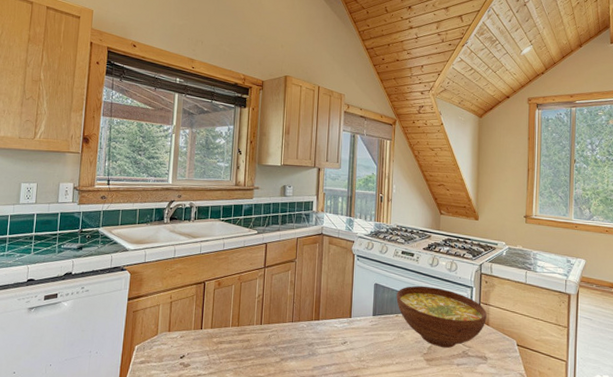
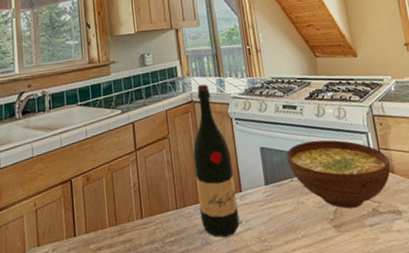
wine bottle: none [311,220,348,352] -> present [193,84,240,238]

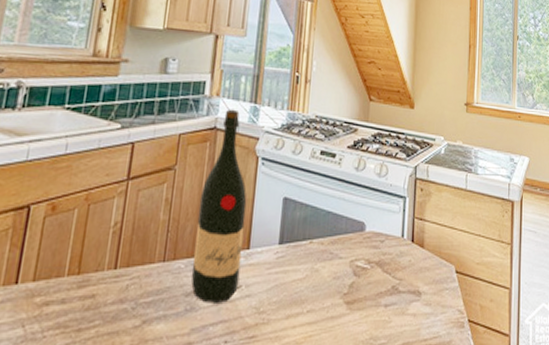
bowl: present [286,140,391,209] -> none [311,198,422,283]

